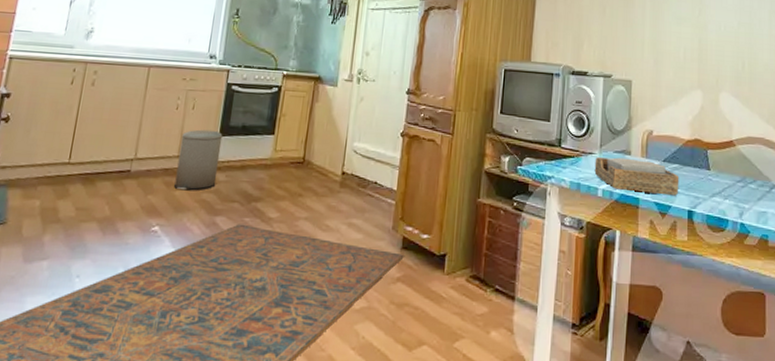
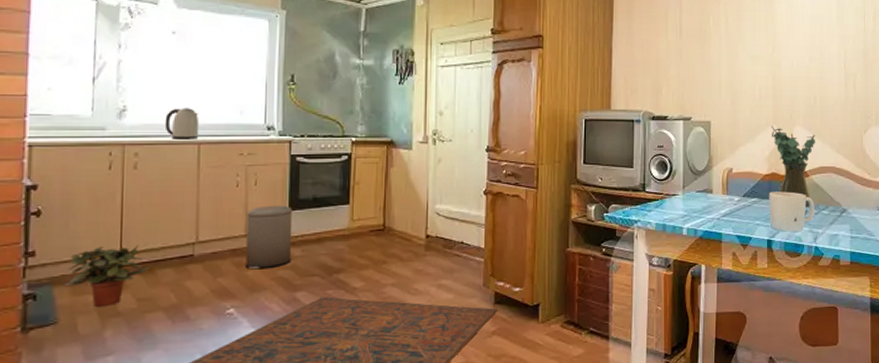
potted plant: none [17,155,92,212] -> present [64,244,150,306]
kettle: none [123,33,153,63] -> present [165,108,200,141]
napkin holder: present [594,157,679,196] -> none [678,196,759,228]
mug: none [691,159,741,205] -> present [769,191,815,232]
vase: none [696,89,743,188] -> present [772,125,815,216]

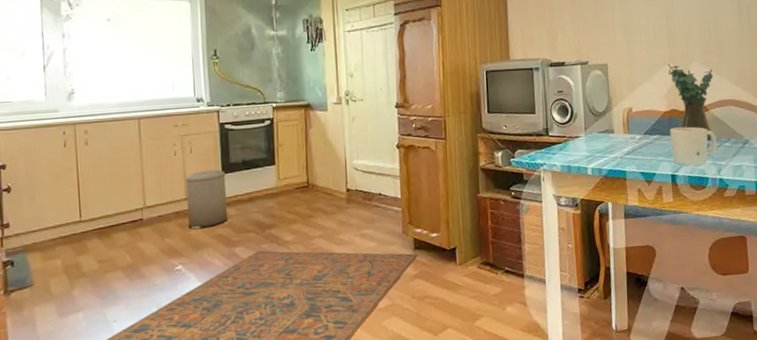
potted plant: present [64,244,150,306] -> none [35,212,107,269]
kettle: present [165,108,200,141] -> none [107,87,138,117]

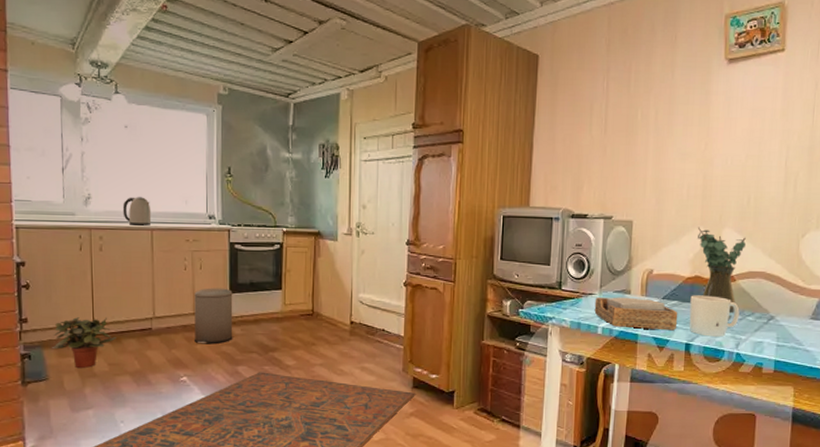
potted plant: none [35,212,107,269] -> present [51,317,118,368]
kettle: none [107,87,138,117] -> present [122,197,152,227]
napkin holder: none [581,136,661,167] -> present [594,297,678,331]

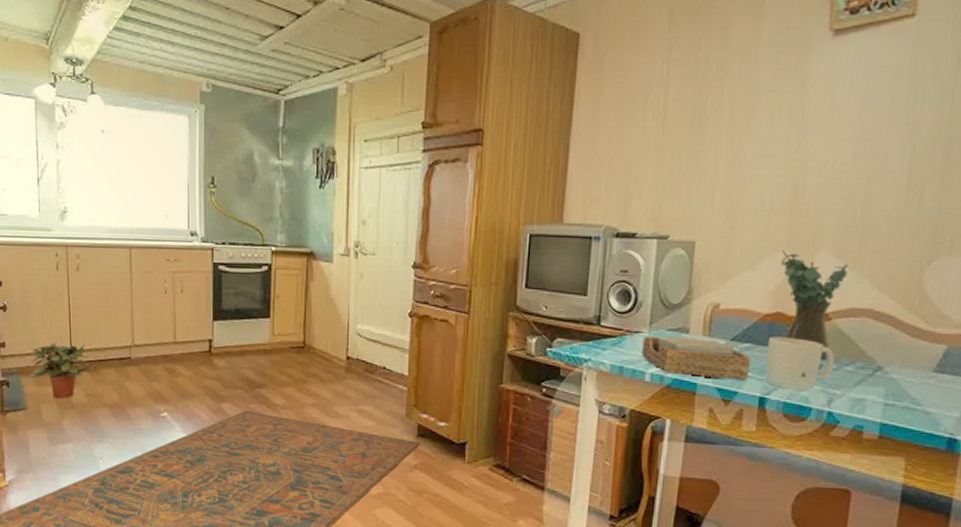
kettle: present [122,197,152,227] -> none [100,210,130,244]
pedal bin: present [194,288,233,344] -> none [175,314,217,378]

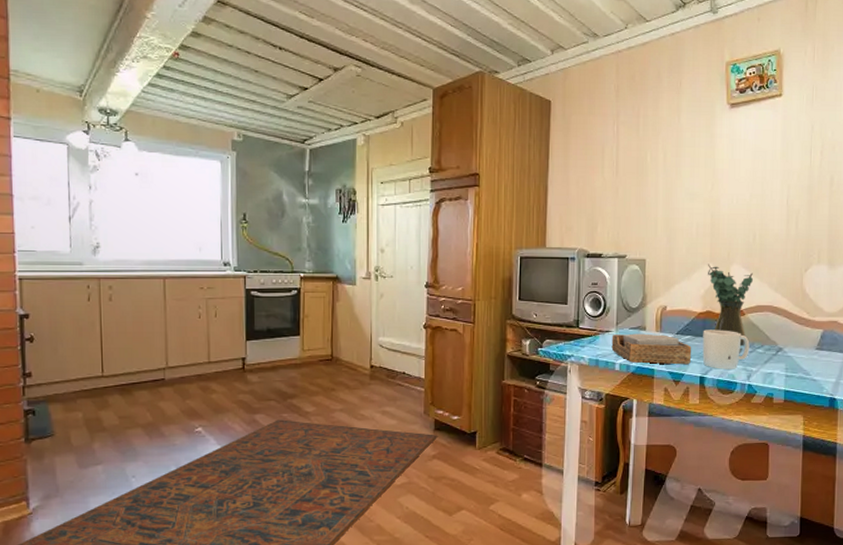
potted plant: present [29,343,96,398] -> none [57,368,128,422]

